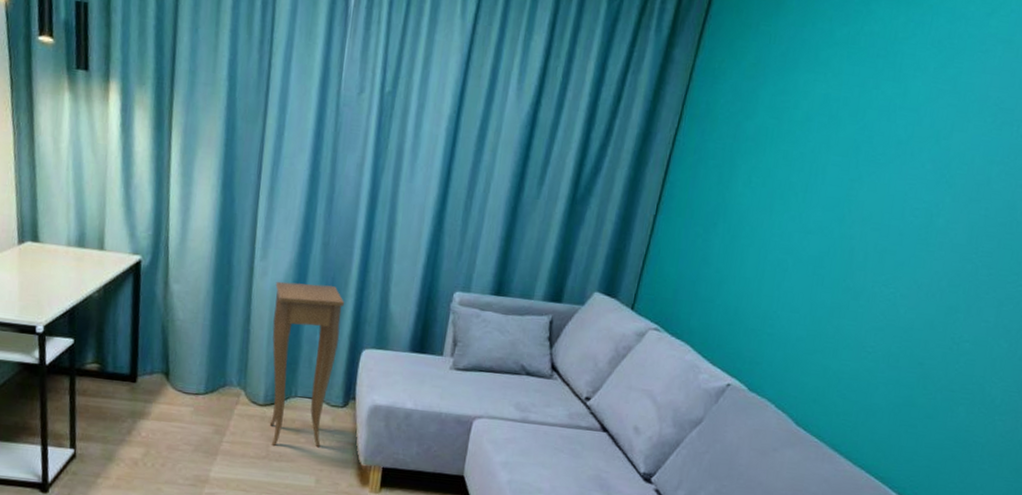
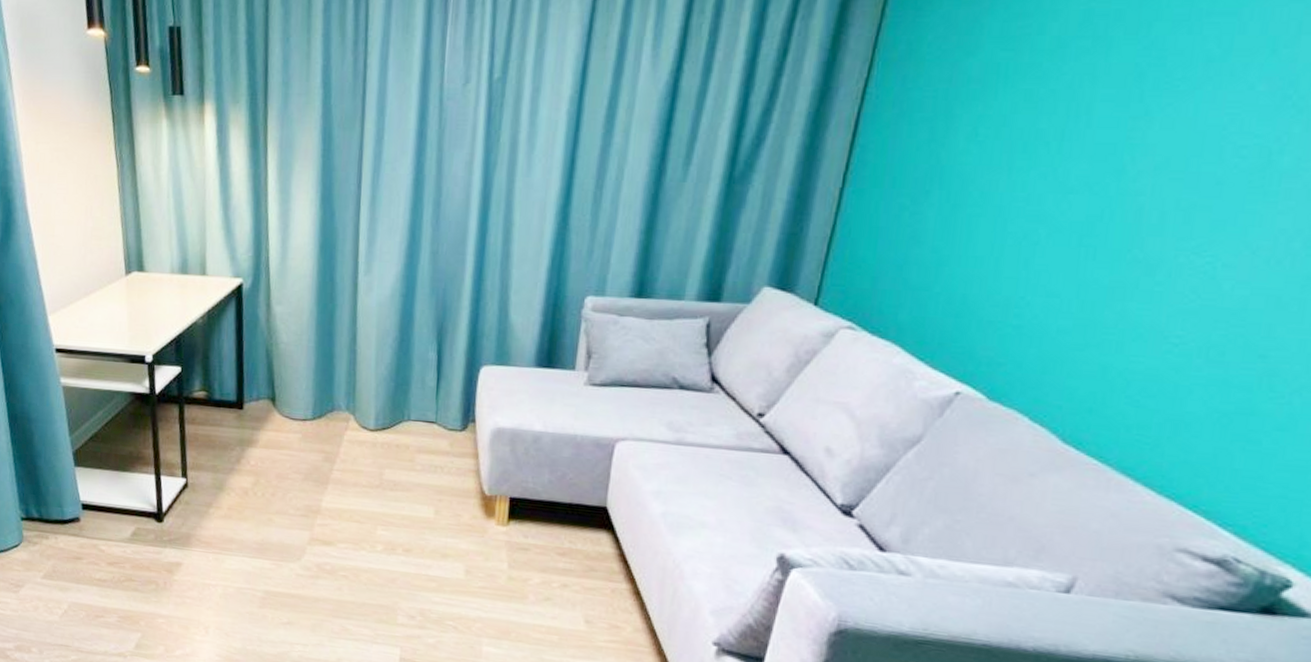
side table: present [269,281,344,448] -> none [380,296,458,476]

